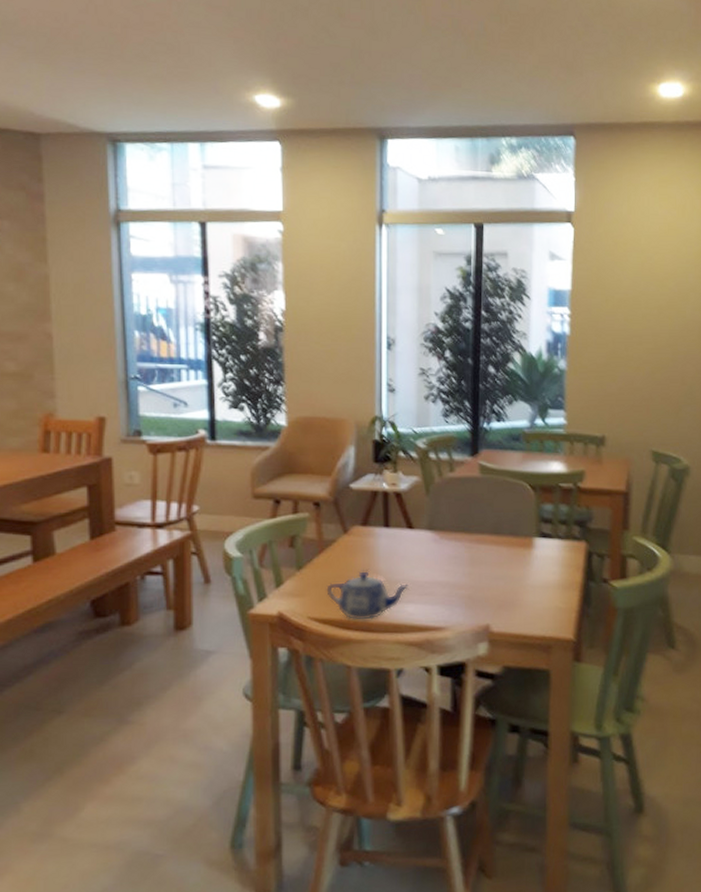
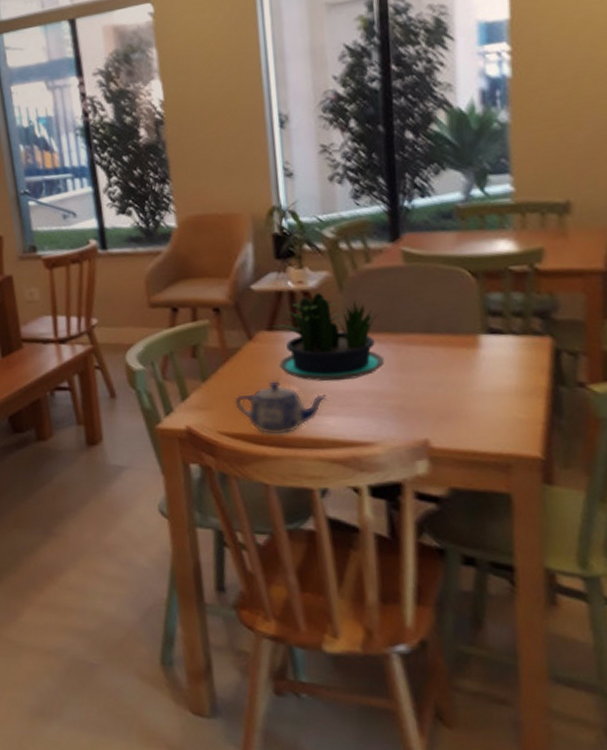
potted plant: none [365,495,458,573] -> present [271,293,384,382]

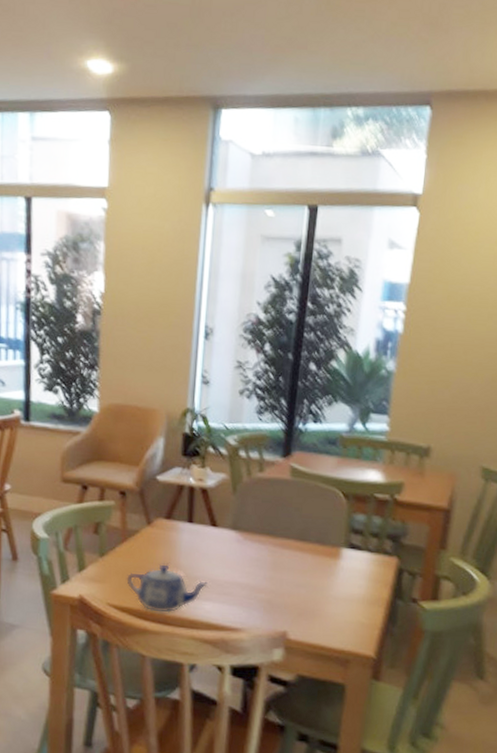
potted plant: present [271,293,384,382] -> none [169,492,263,572]

